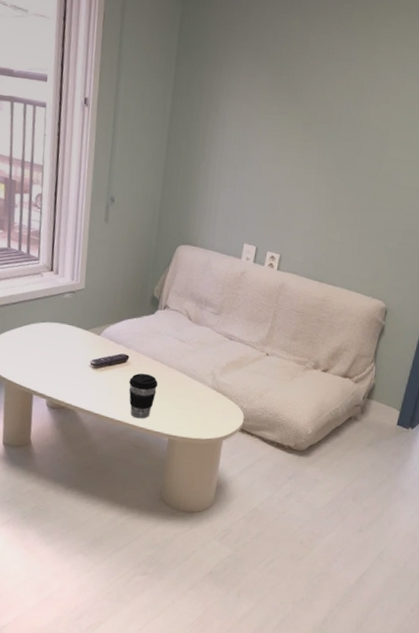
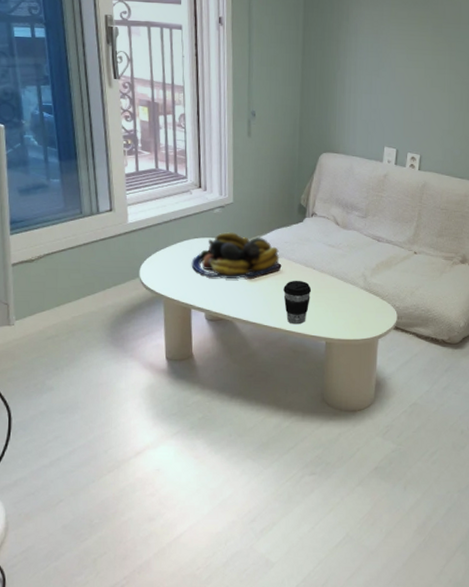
fruit bowl: none [36,318,128,367] -> present [191,232,280,279]

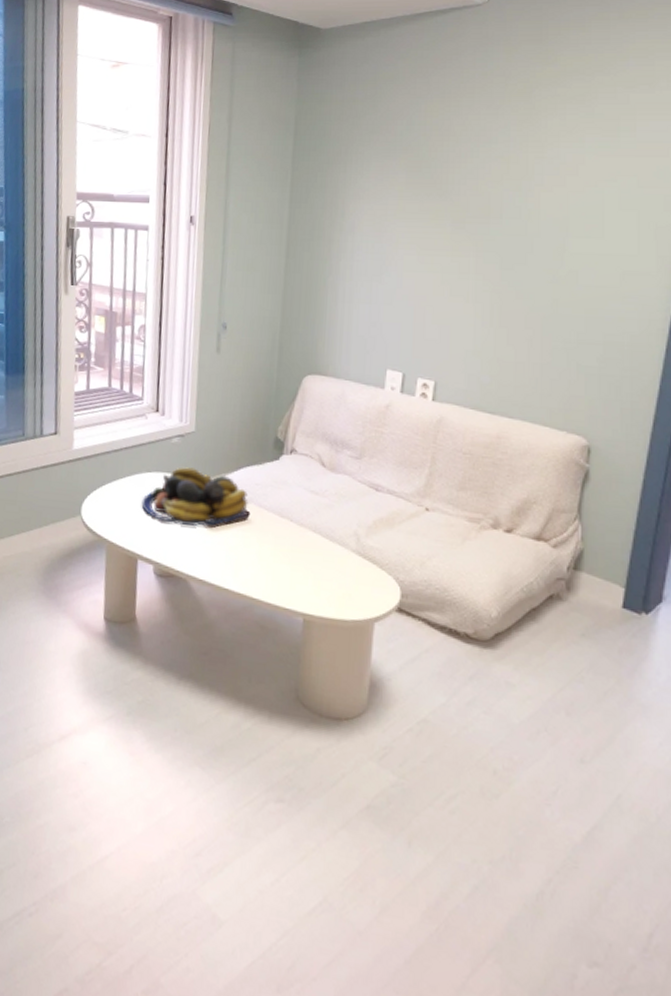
coffee cup: present [283,280,312,325] -> none [251,533,288,592]

